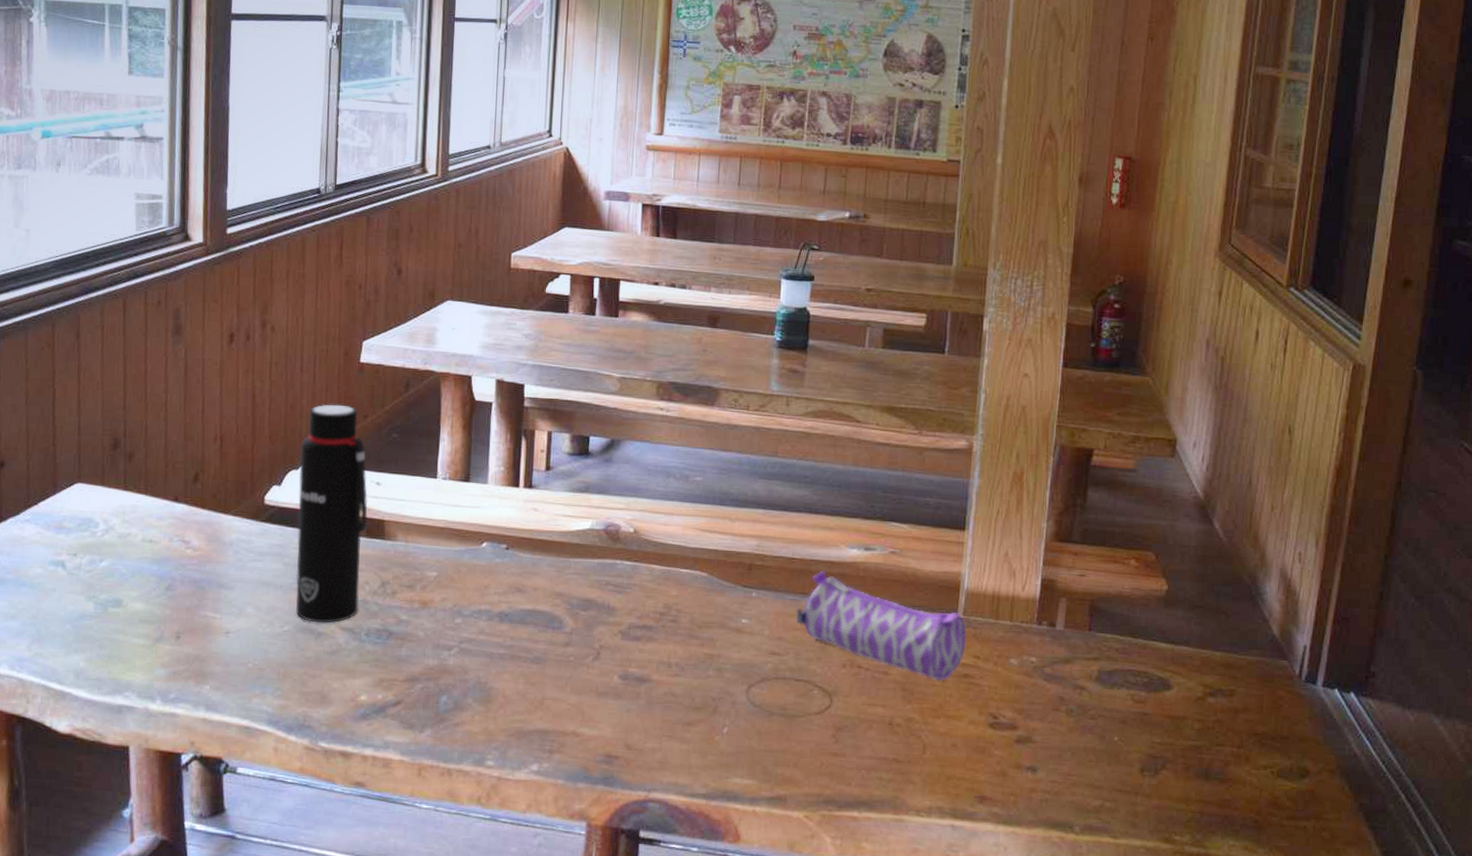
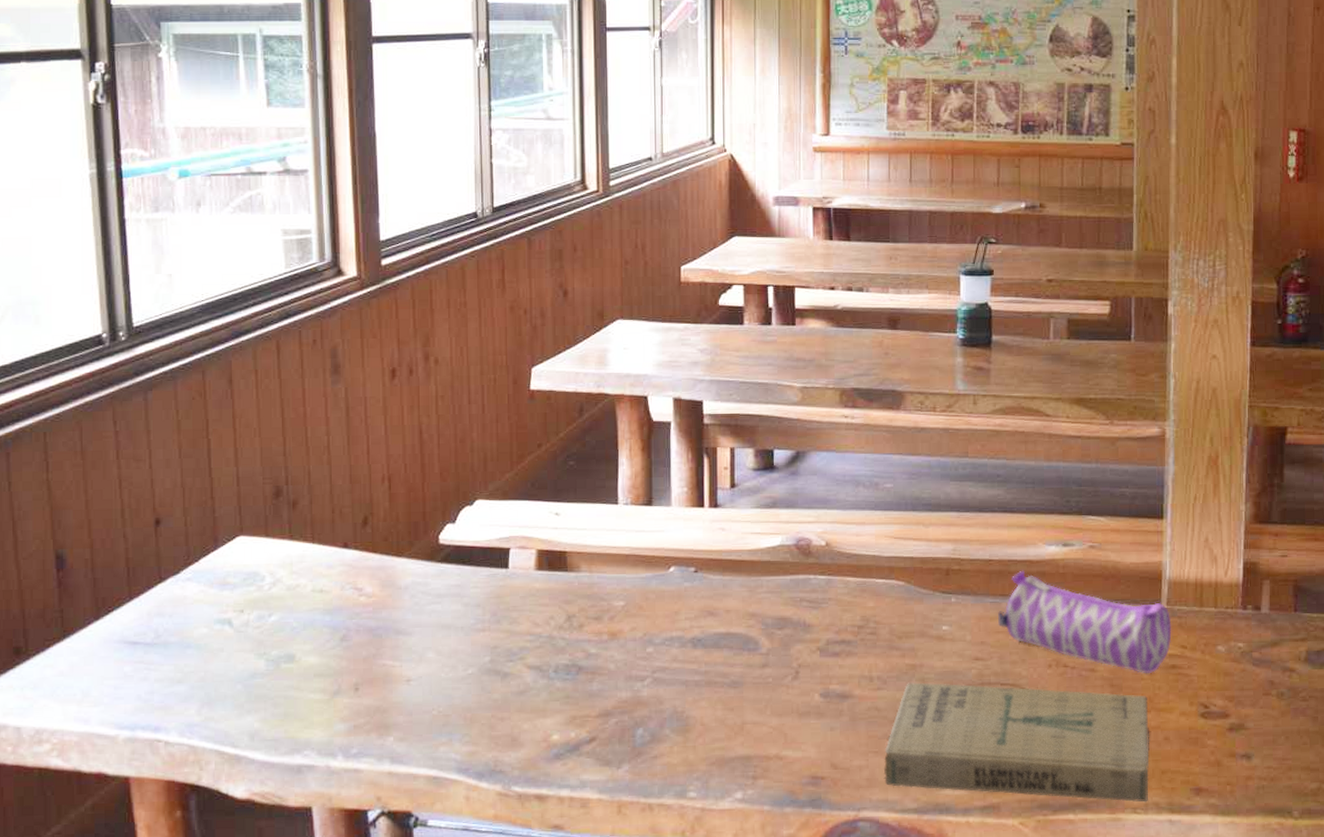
water bottle: present [295,404,368,623] -> none [473,435,548,663]
book: none [675,671,938,806] -> present [883,682,1150,802]

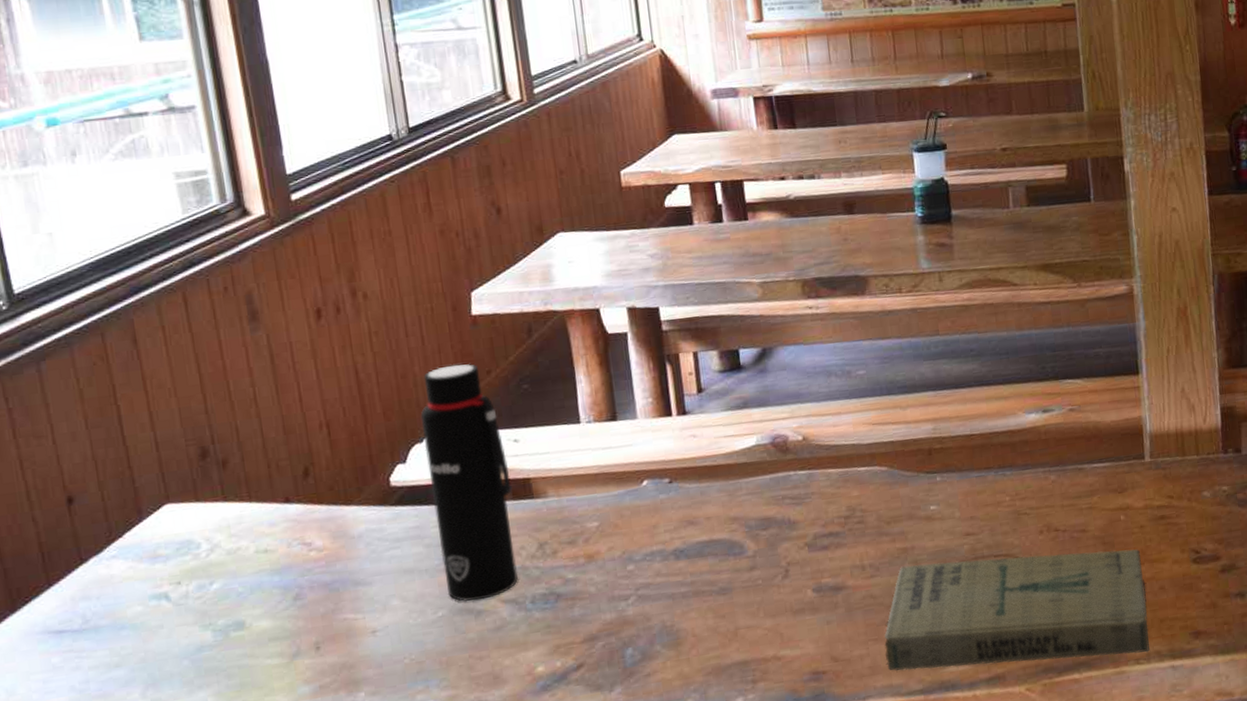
water bottle: none [473,435,548,663] -> present [420,363,518,602]
pencil case: present [997,570,1172,675] -> none [984,441,1158,529]

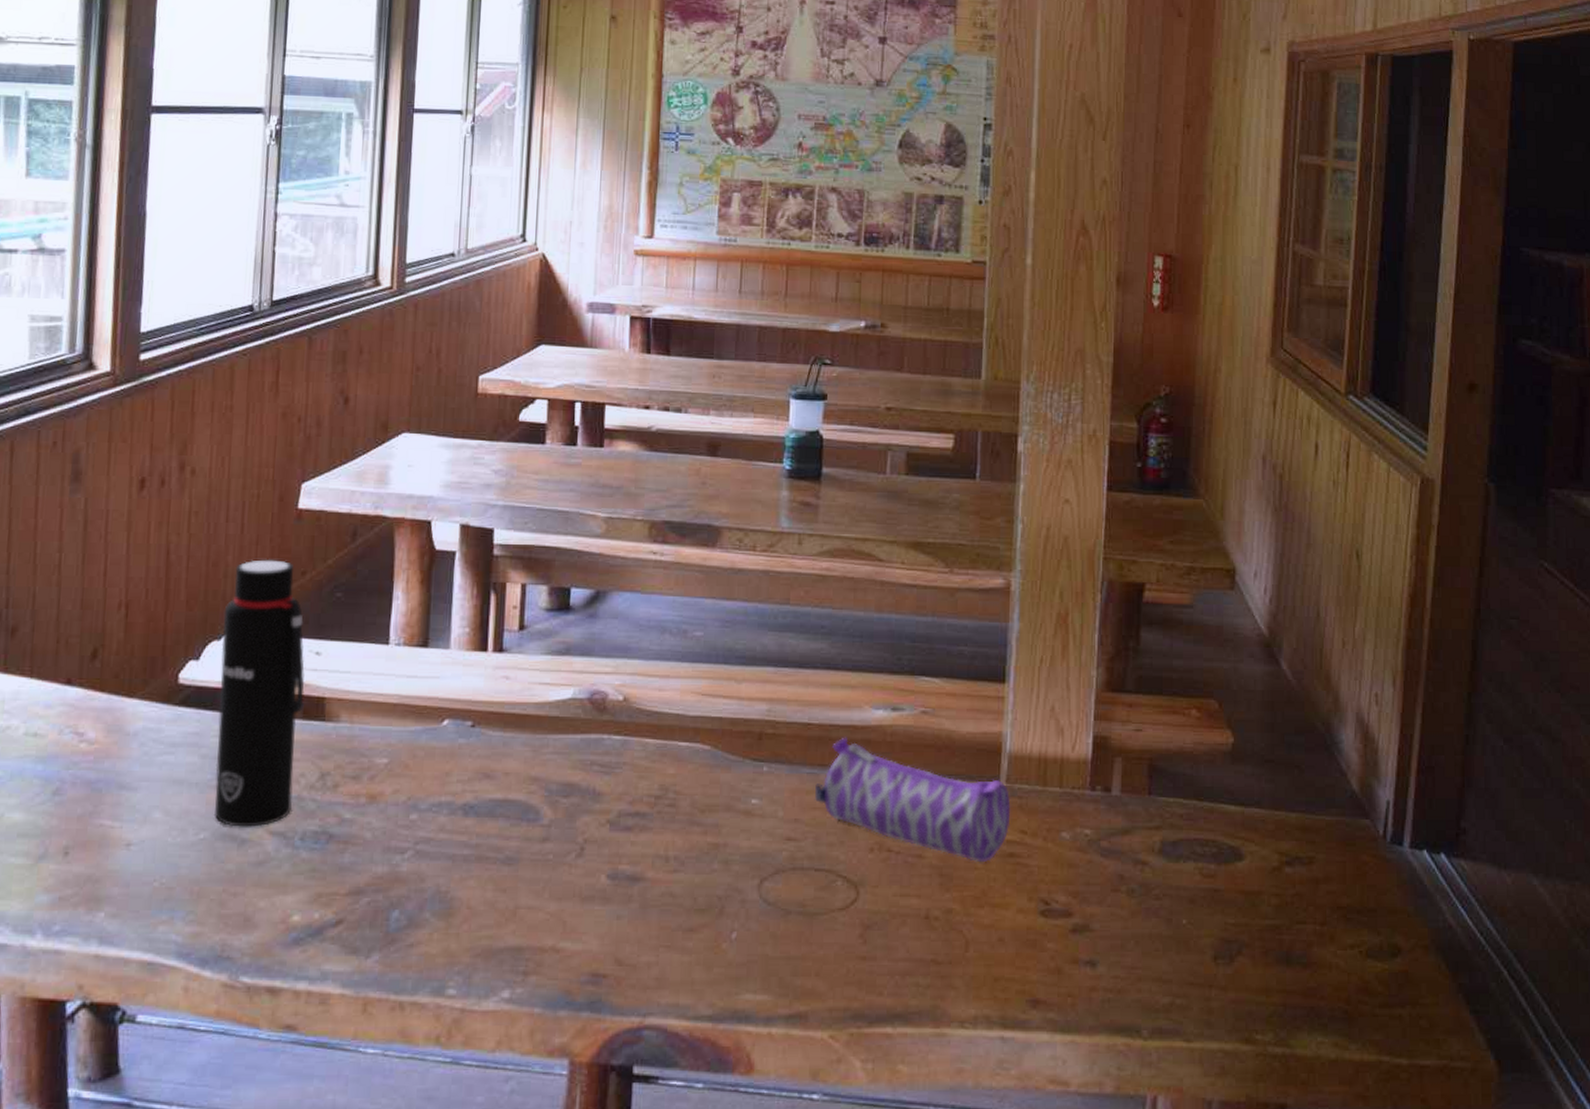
book: present [884,549,1150,671] -> none [675,865,983,1015]
pencil case: none [984,441,1158,529] -> present [814,737,1011,863]

